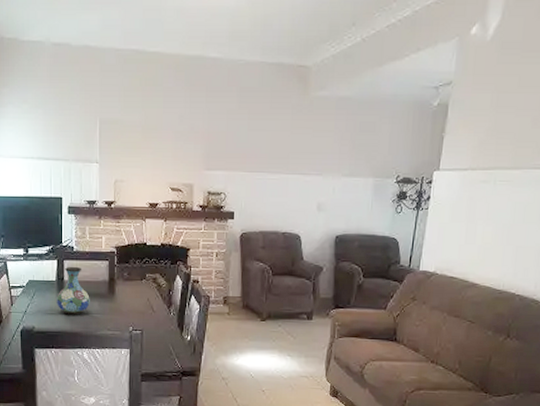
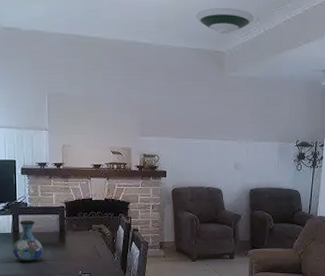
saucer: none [276,11,350,44] -> present [195,7,255,34]

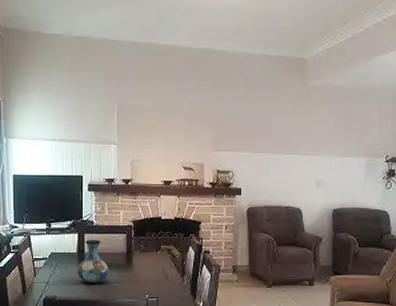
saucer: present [195,7,255,34] -> none [276,10,341,40]

